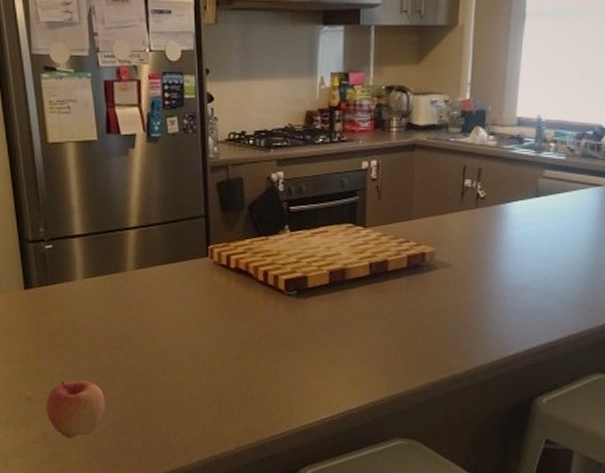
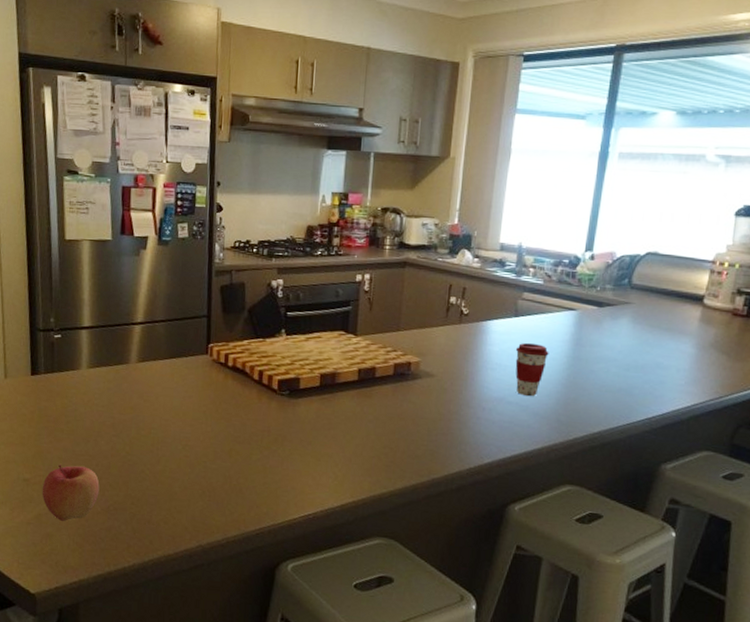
coffee cup: none [537,224,574,282] -> present [515,342,549,397]

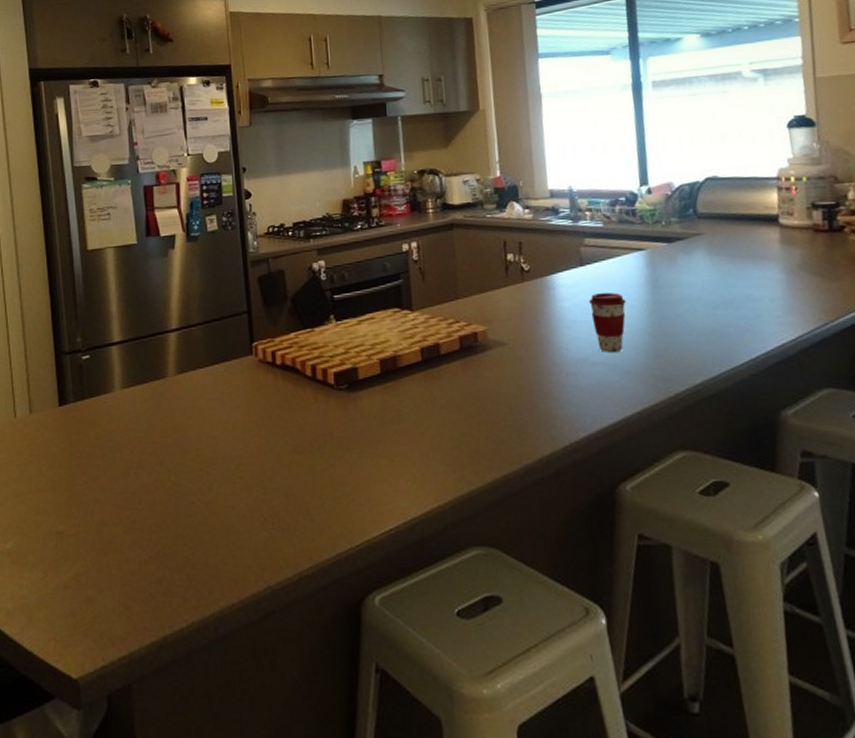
apple: present [42,464,100,521] -> none [78,507,145,579]

